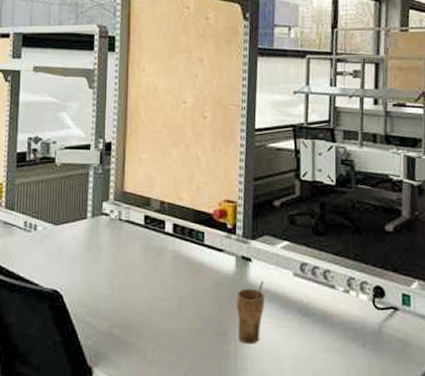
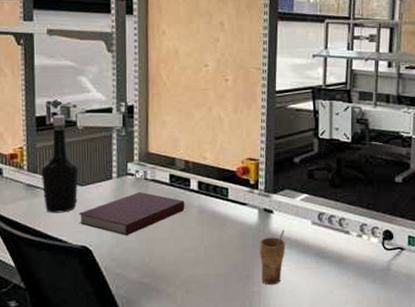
bottle: none [18,151,54,253] -> present [42,115,79,213]
notebook: none [51,232,159,281] -> present [78,191,185,236]

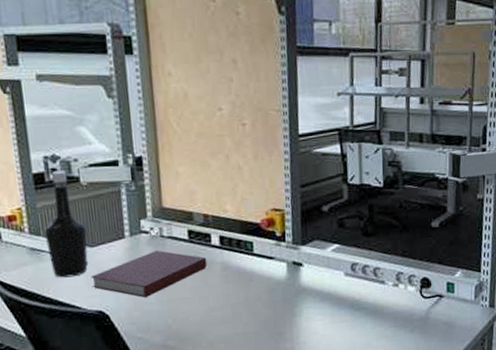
cup: present [260,229,286,285] -> none [290,282,318,341]

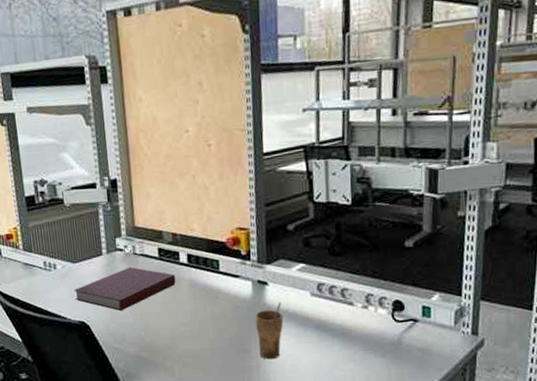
bottle: present [45,170,89,278] -> none [36,193,72,291]
cup: none [290,282,318,341] -> present [255,302,284,360]

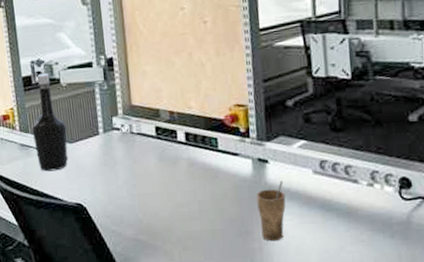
bottle: none [36,193,72,291] -> present [32,73,69,172]
notebook: present [74,266,176,311] -> none [70,146,174,192]

